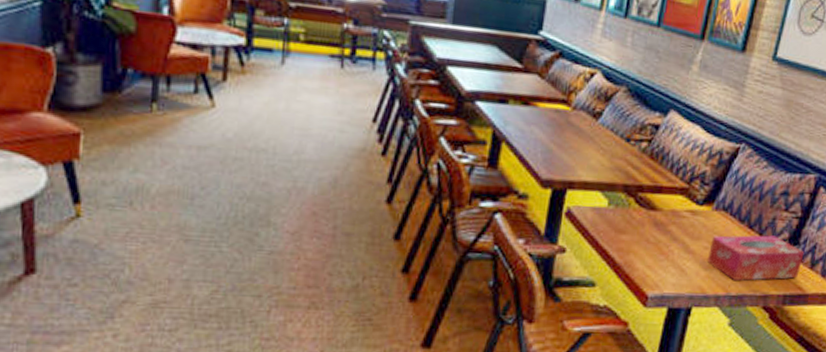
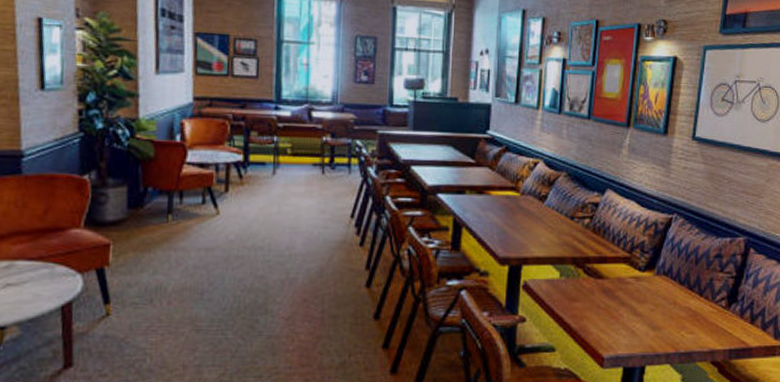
tissue box: present [707,235,805,281] -> none [655,295,743,338]

